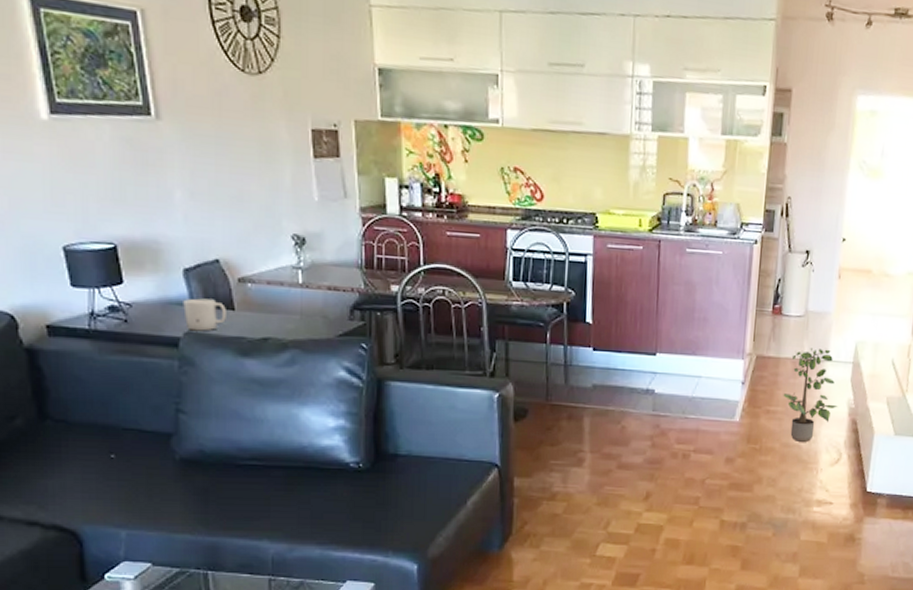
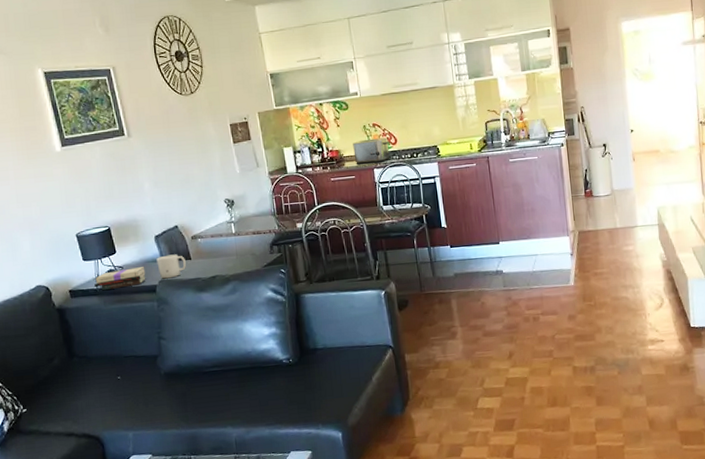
books: none [86,308,165,334] -> present [94,267,146,291]
toaster: none [482,186,532,223] -> present [353,137,390,165]
potted plant: present [783,348,838,442] -> none [605,217,652,294]

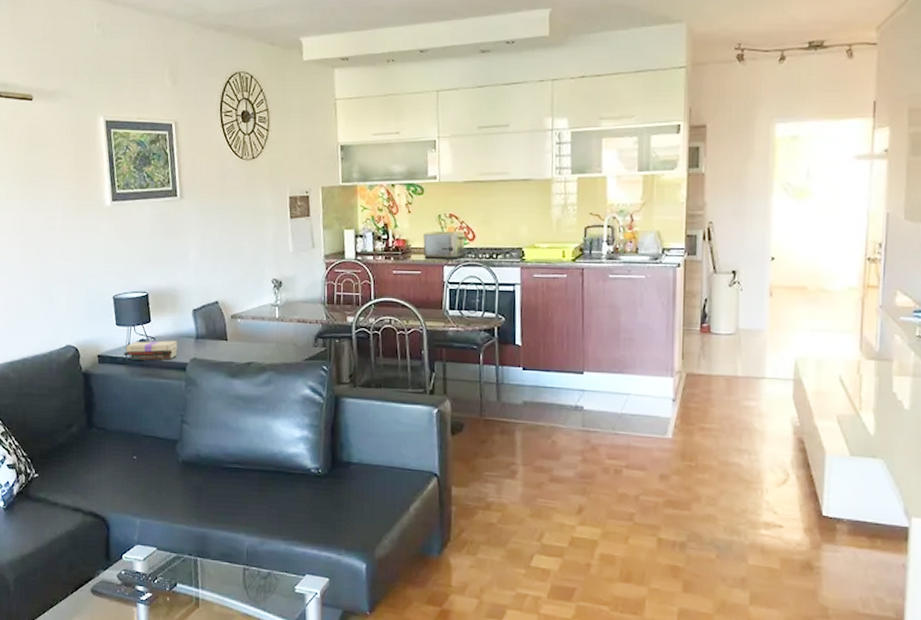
mug: present [156,254,187,279] -> none [191,332,222,358]

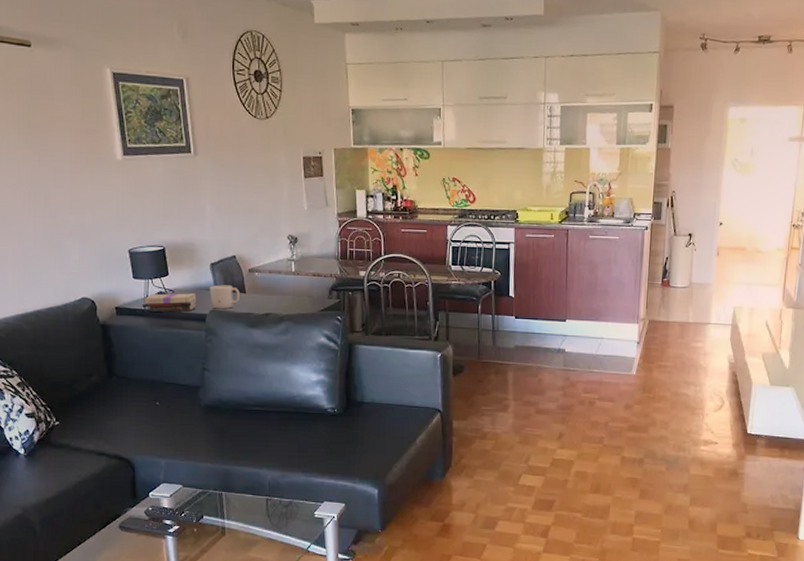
mug: none [191,332,222,358] -> present [209,285,241,309]
toaster: present [423,231,465,261] -> none [428,193,467,221]

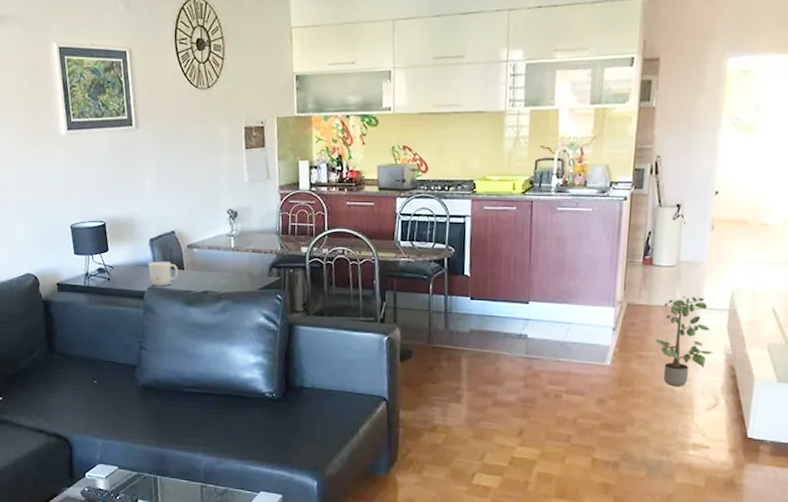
books: present [142,293,197,313] -> none [83,269,136,289]
toaster: none [428,193,467,221] -> present [376,162,418,192]
potted plant: none [672,313,720,391] -> present [655,296,713,386]

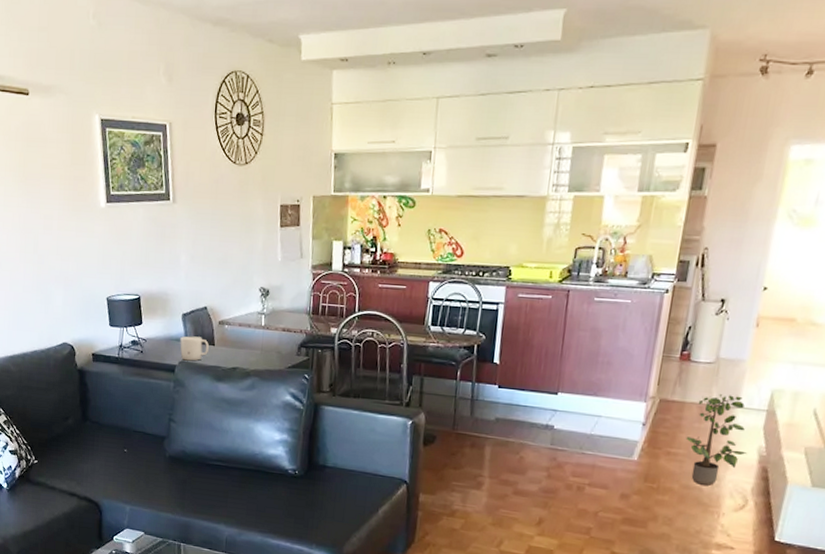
toaster: present [376,162,418,192] -> none [410,245,453,277]

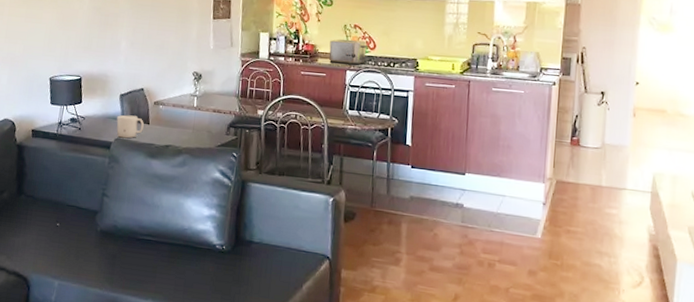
toaster: none [410,245,453,277] -> present [329,38,367,66]
potted plant: present [686,394,747,486] -> none [582,176,638,263]

